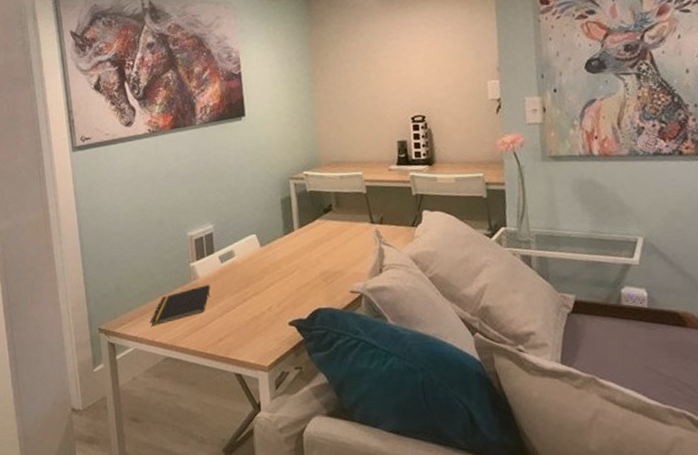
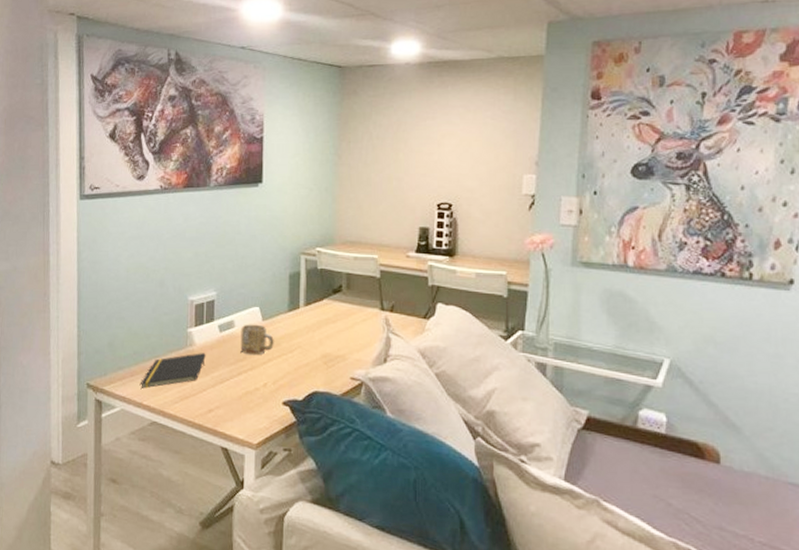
mug: none [241,251,274,282] -> present [240,324,274,356]

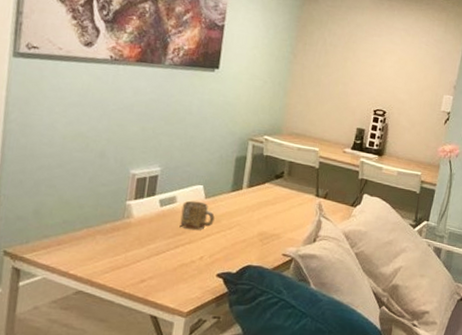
notepad: present [141,353,206,389] -> none [68,225,144,258]

